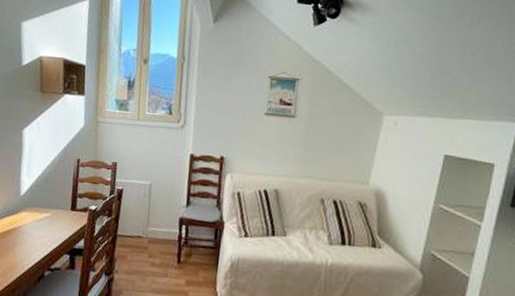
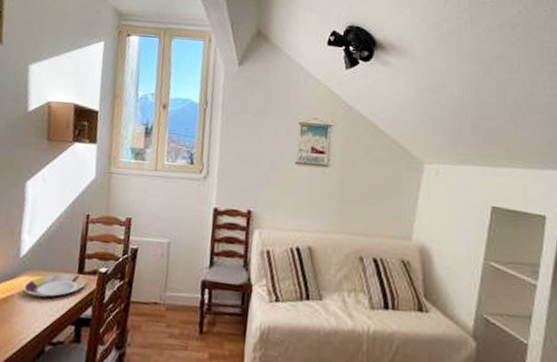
plate: none [24,210,79,231] -> present [23,273,86,298]

